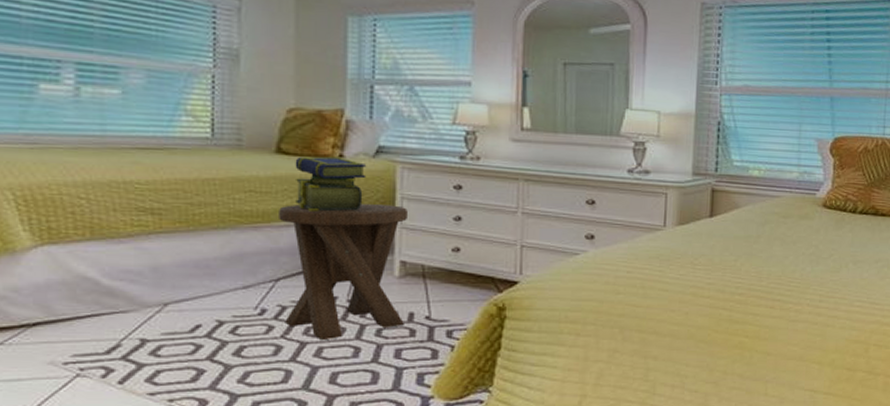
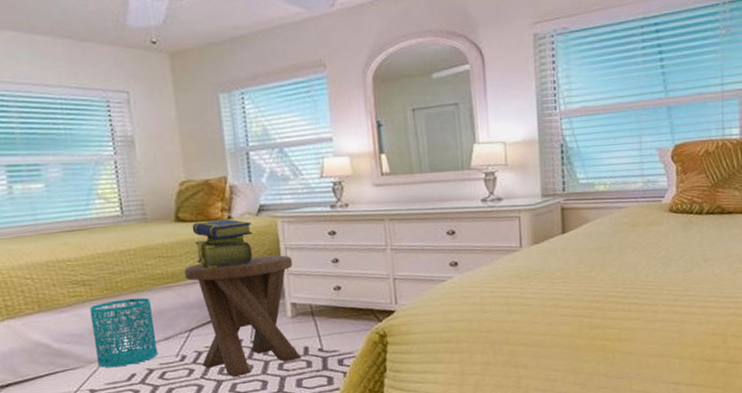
wastebasket: none [155,235,233,315] -> present [89,297,158,368]

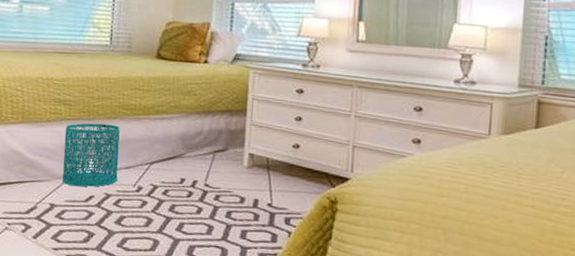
music stool: present [184,255,301,378] -> none [155,101,258,218]
stack of books: present [192,218,253,269] -> none [168,61,226,109]

